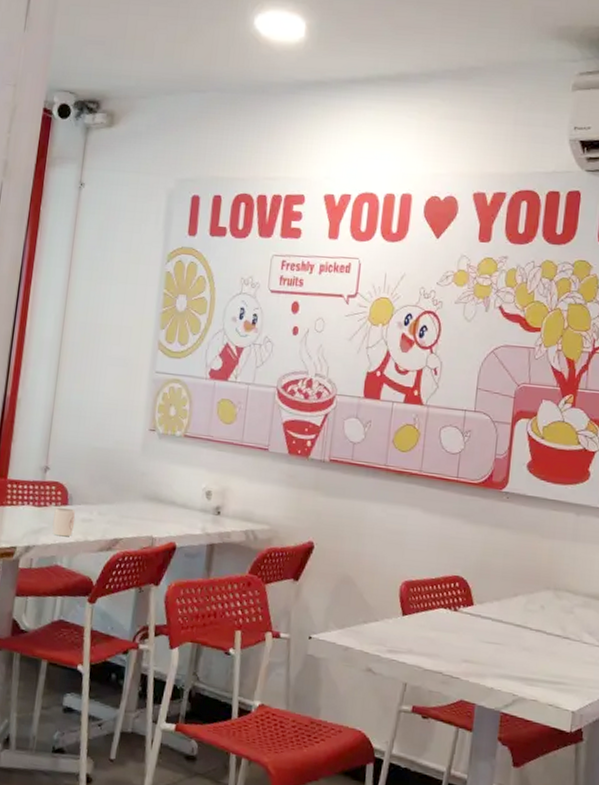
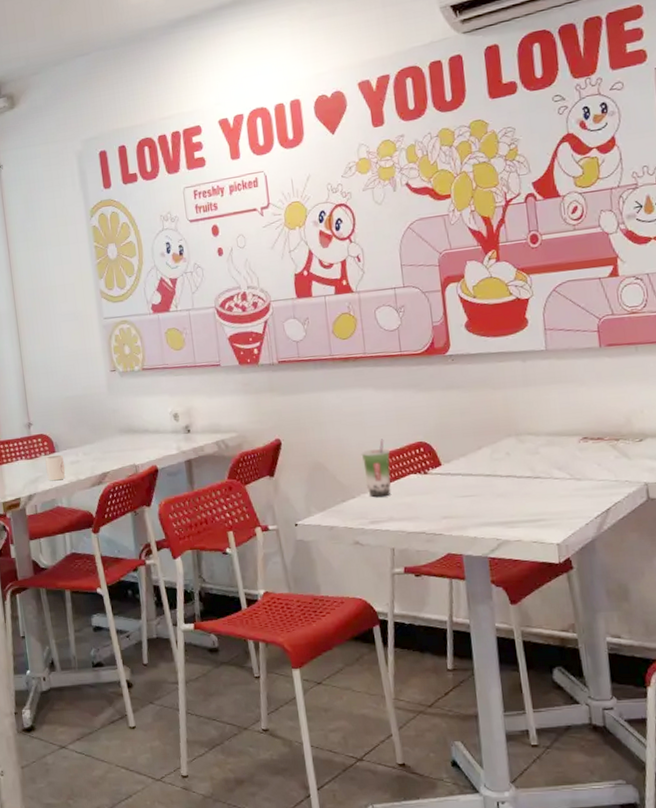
beverage cup: none [392,564,425,626] -> present [361,439,391,497]

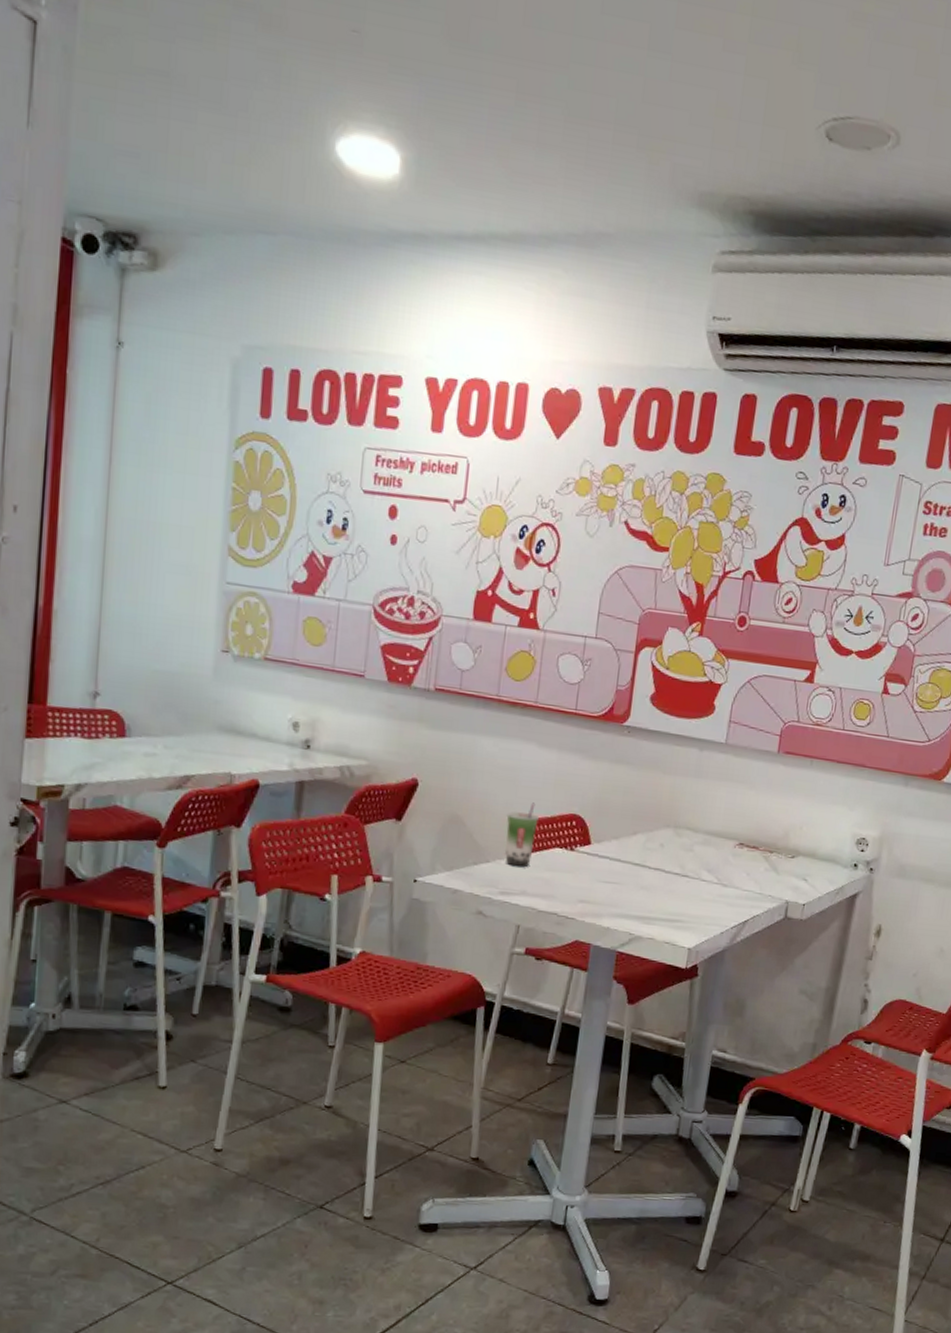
mug: present [45,454,66,481] -> none [108,739,136,774]

